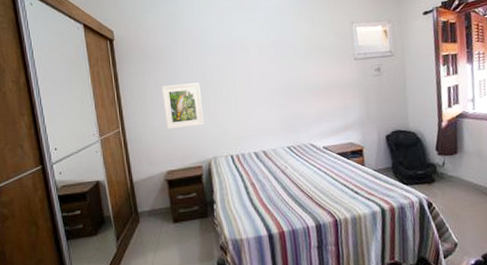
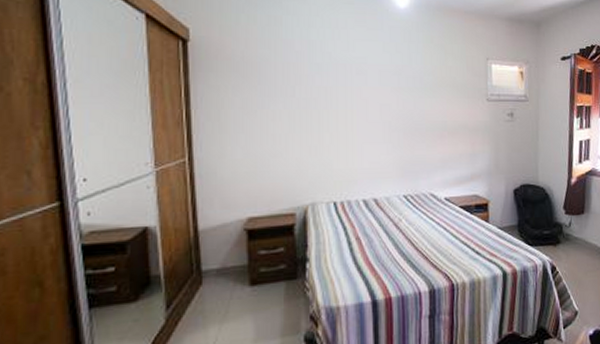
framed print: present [162,82,204,130] -> none [251,108,302,165]

